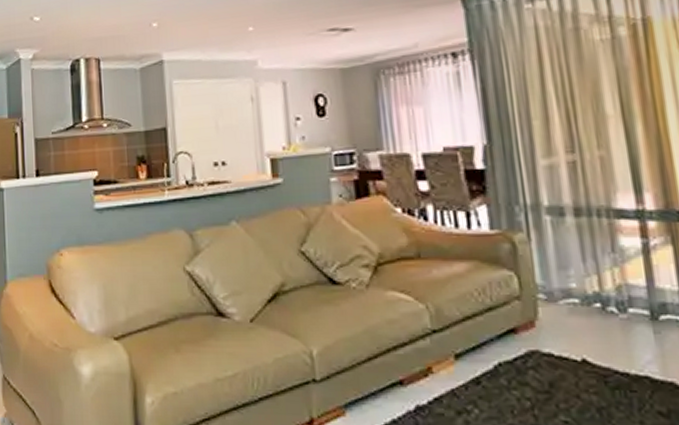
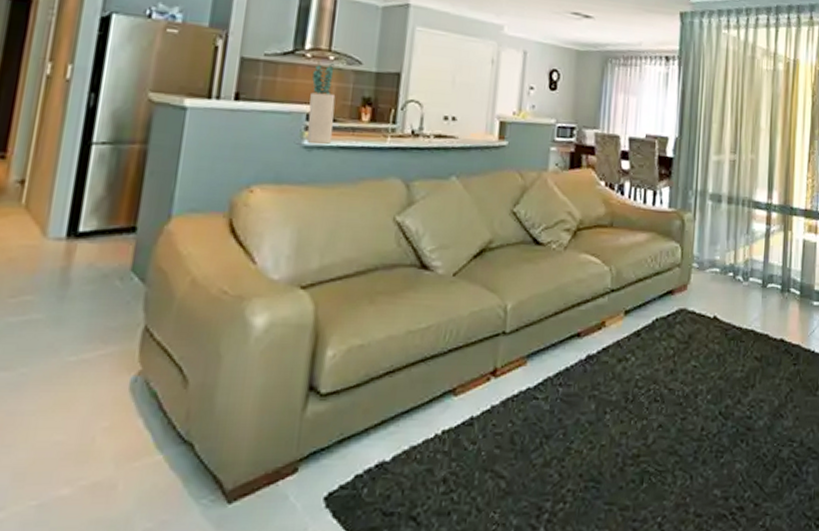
vase: none [92,126,118,207] -> present [306,59,336,145]

